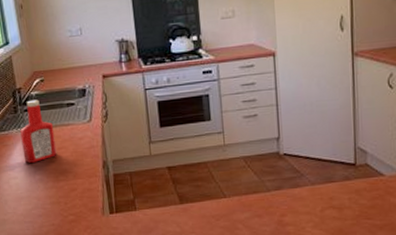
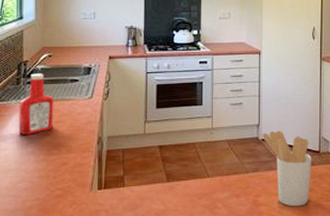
utensil holder: none [284,142,346,226] -> present [262,130,311,207]

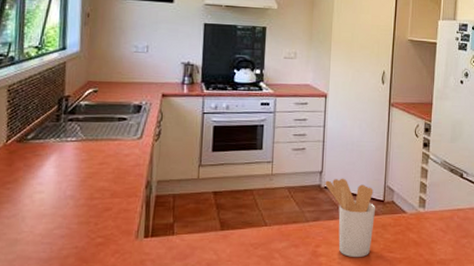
ketchup bottle: present [18,73,54,135] -> none [56,110,99,177]

